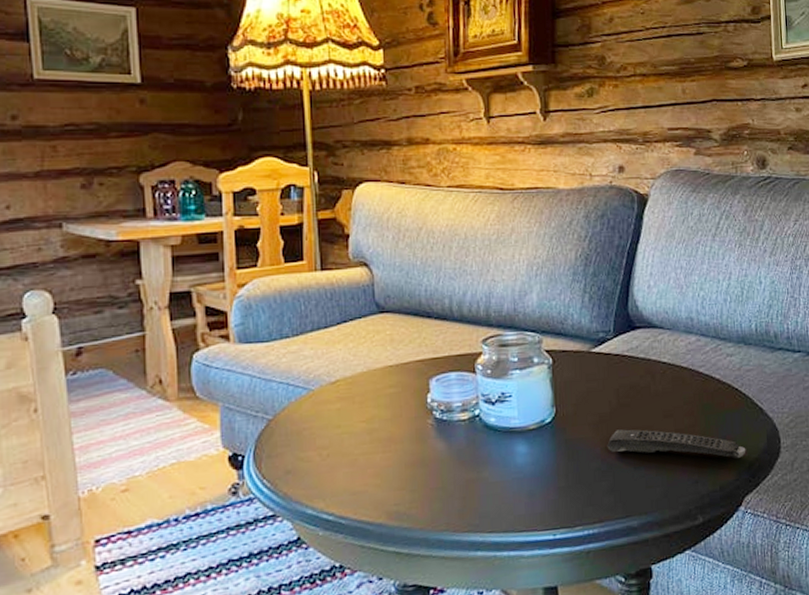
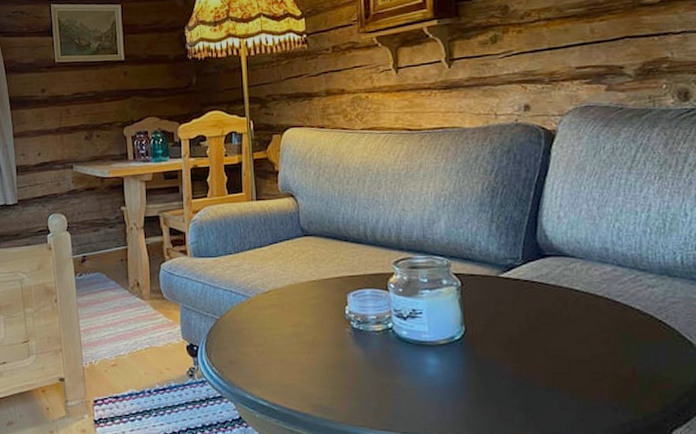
remote control: present [607,429,746,459] -> none [517,351,674,390]

